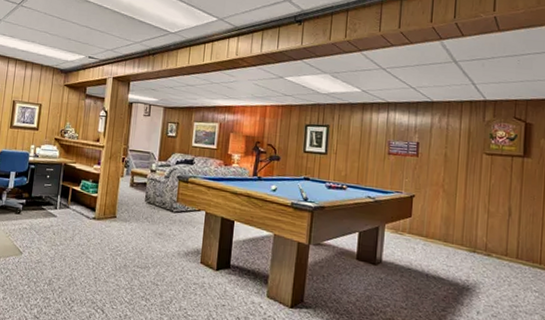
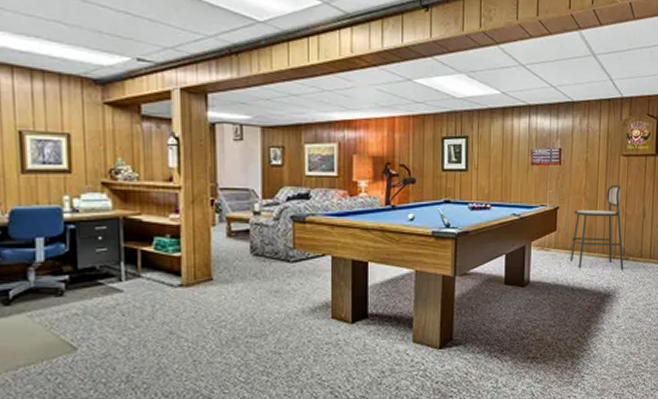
bar stool: none [424,180,486,266] -> present [569,184,624,270]

